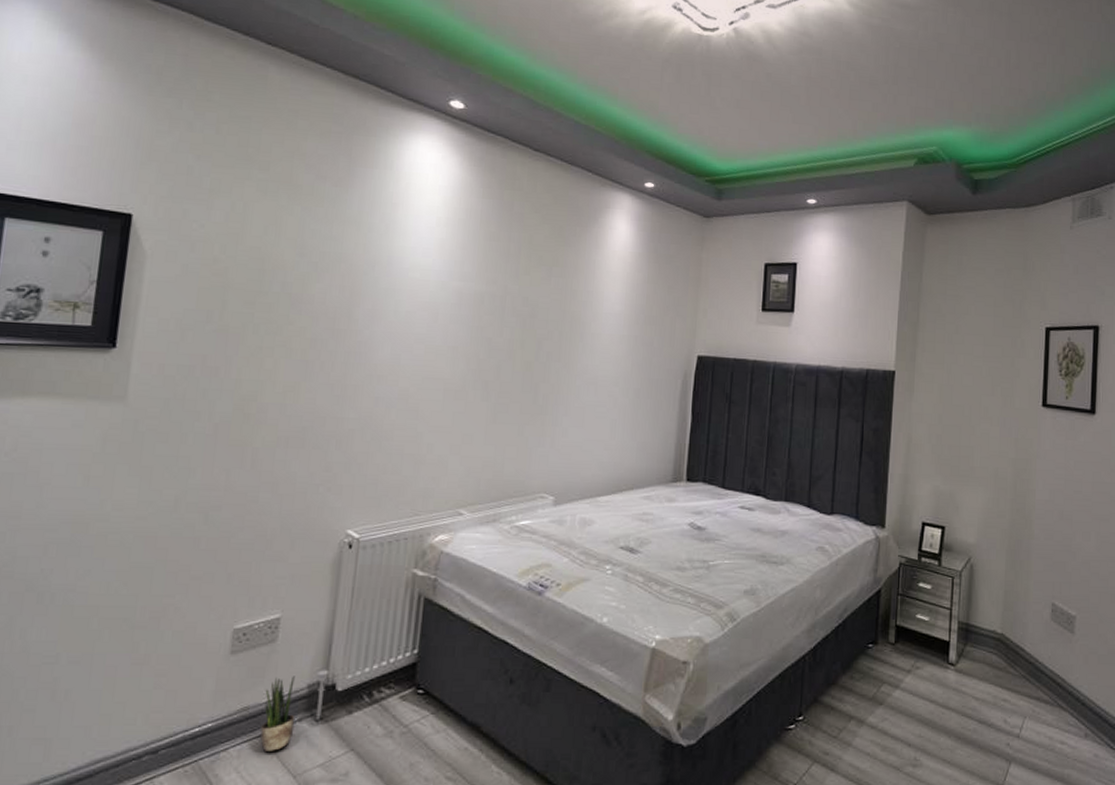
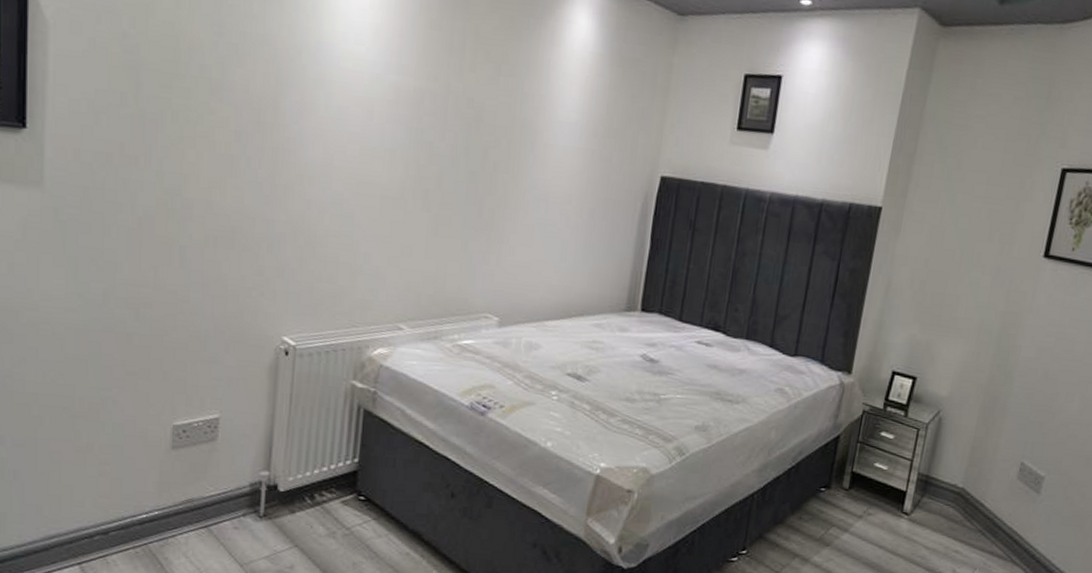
potted plant: present [260,676,296,751] -> none [206,474,239,541]

